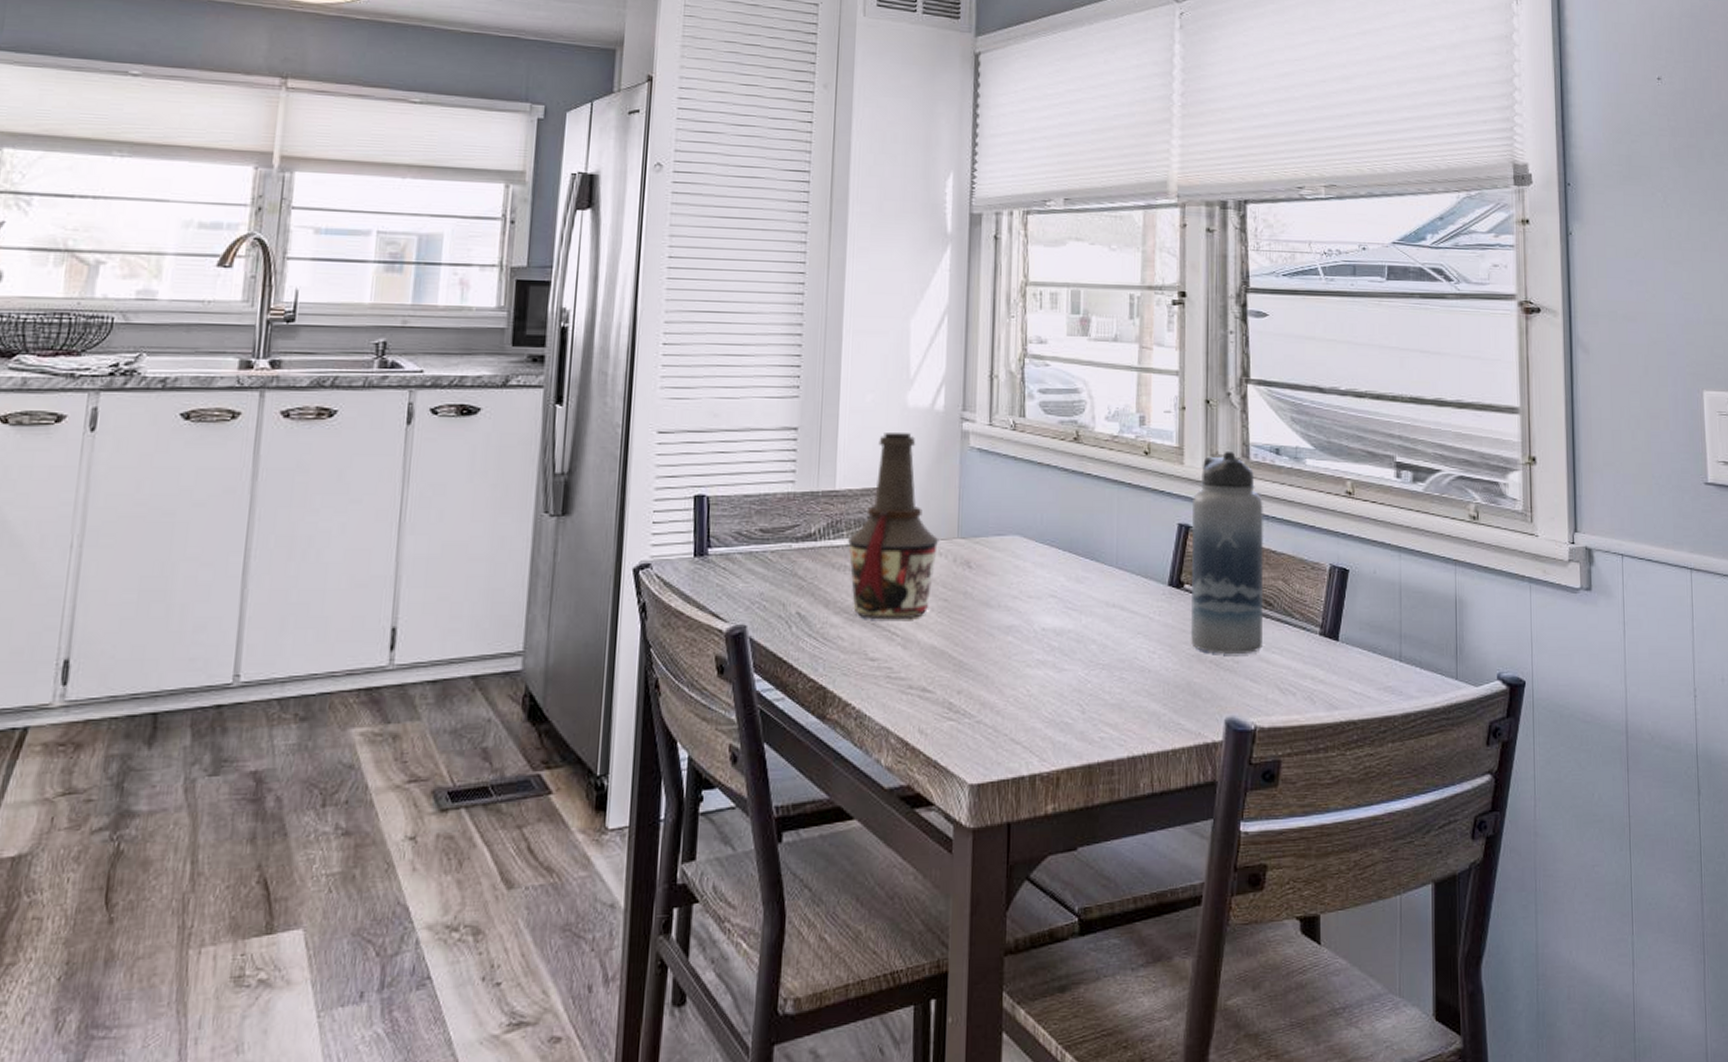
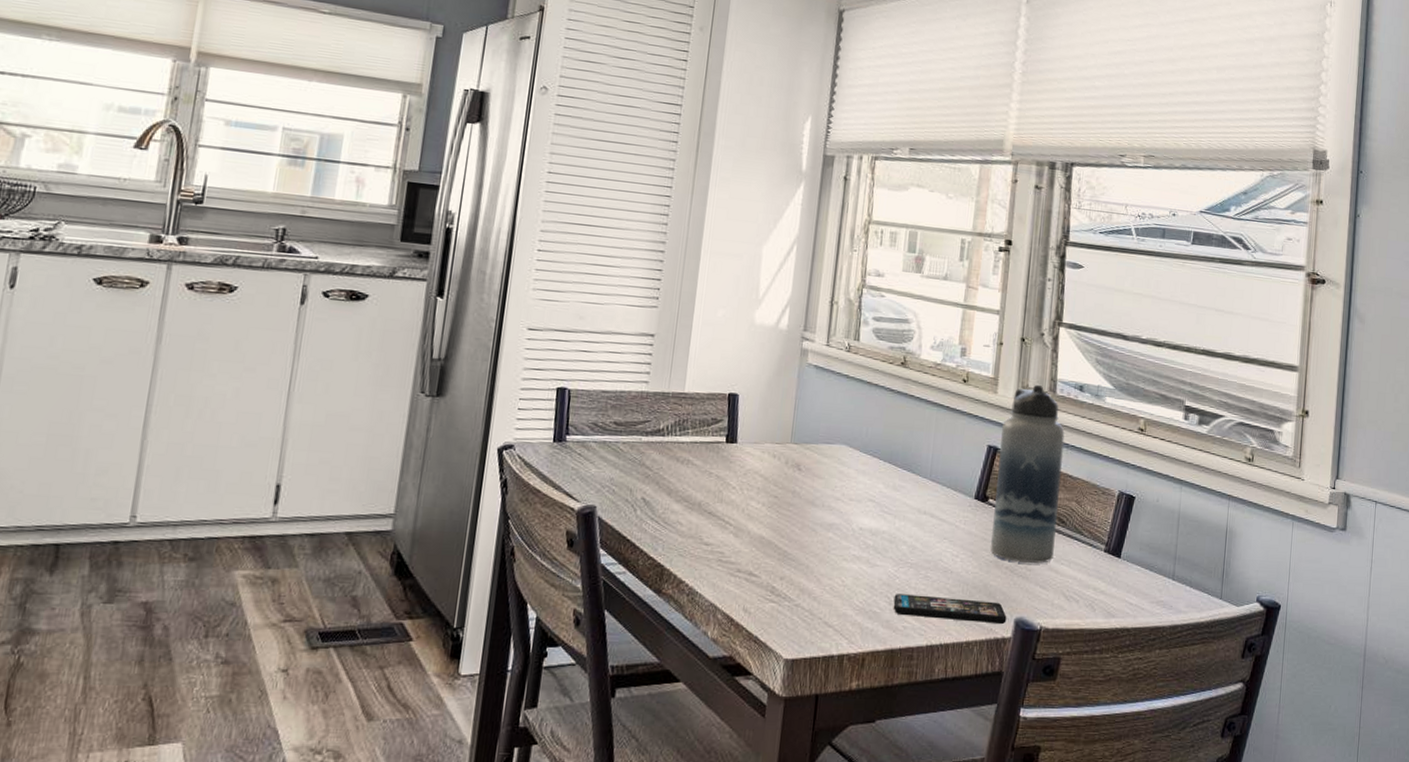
bottle: present [847,433,939,620] -> none [691,345,774,512]
smartphone: none [1086,700,1216,727] -> present [893,594,1007,625]

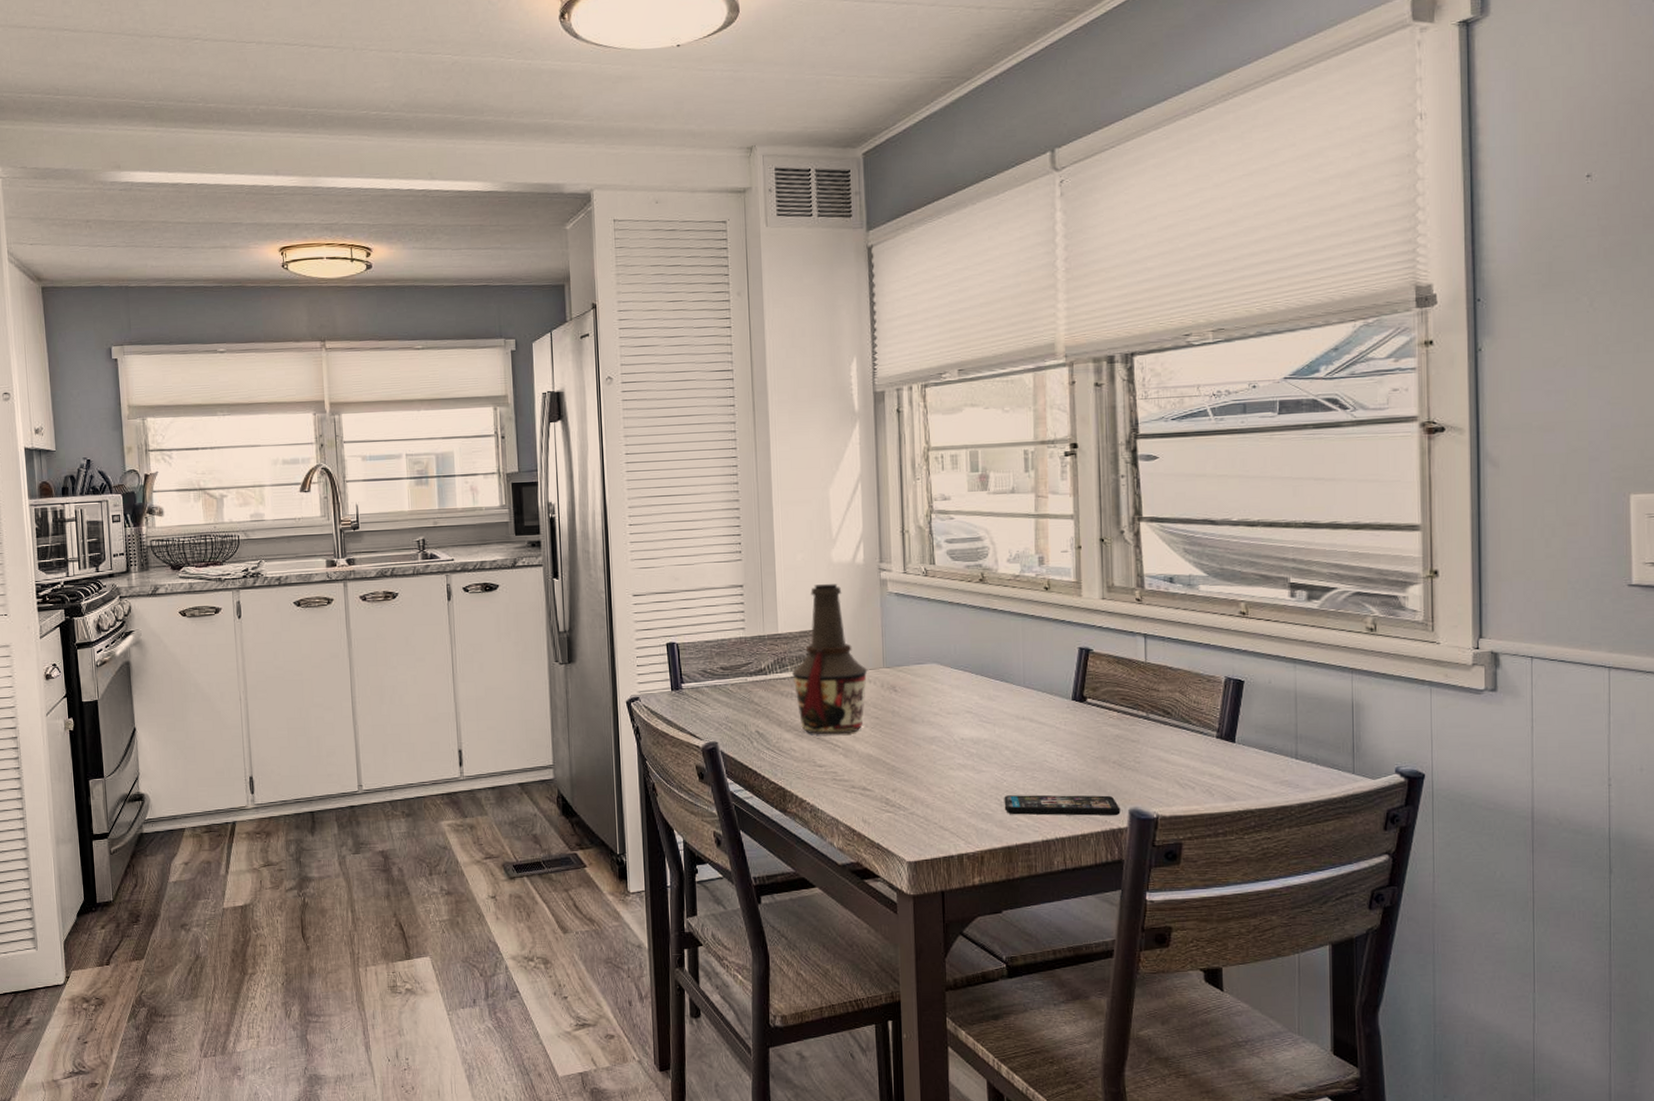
bottle: none [691,345,774,512] -> present [791,584,868,735]
water bottle: present [990,384,1065,563] -> none [1092,582,1162,756]

